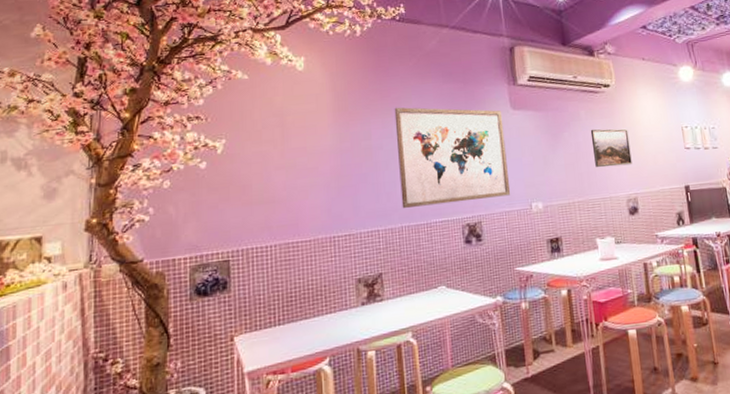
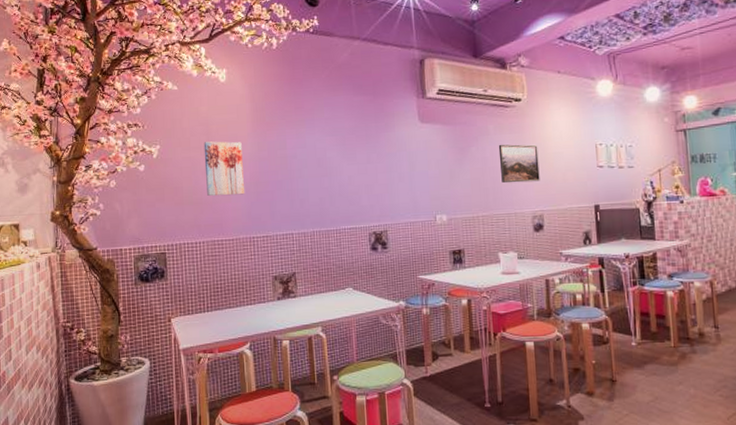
wall art: none [277,133,325,193] -> present [203,141,245,196]
wall art: present [394,107,511,208] -> none [307,118,416,214]

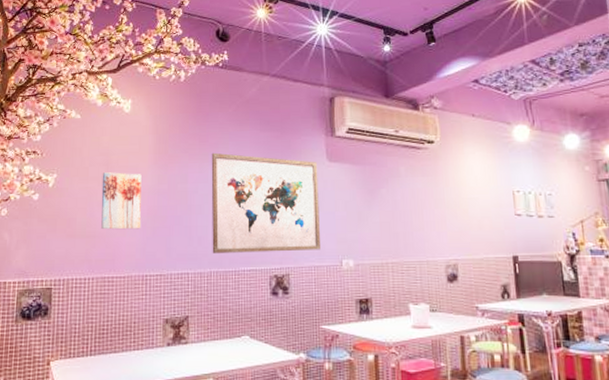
wall art: none [307,118,416,214] -> present [211,152,322,253]
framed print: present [498,144,540,183] -> none [409,187,454,229]

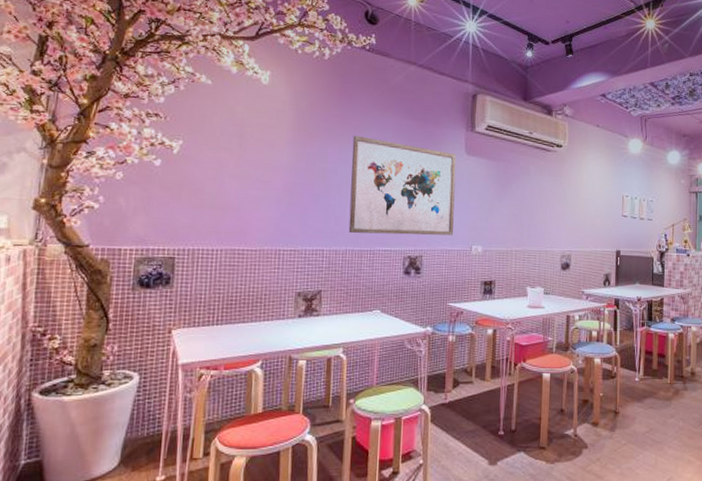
wall art: present [101,172,142,230] -> none [232,144,279,204]

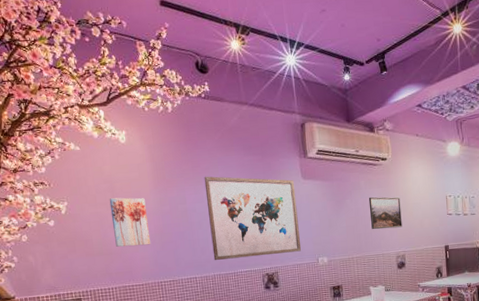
wall art: none [232,144,279,204] -> present [109,197,151,247]
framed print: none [536,185,573,224] -> present [368,197,402,230]

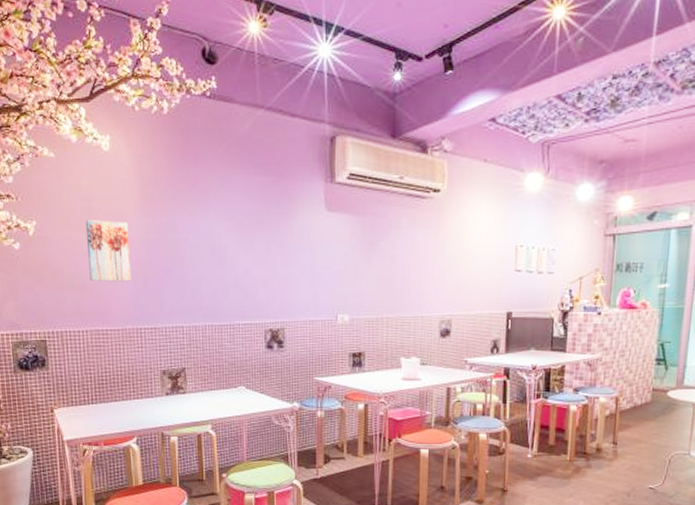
wall art: present [204,176,302,260] -> none [201,199,317,307]
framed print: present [368,197,402,230] -> none [410,240,453,284]

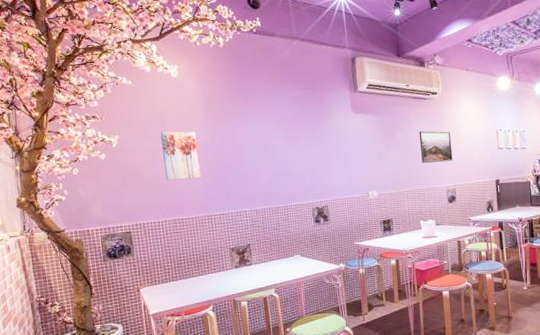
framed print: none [410,240,453,284] -> present [419,131,453,164]

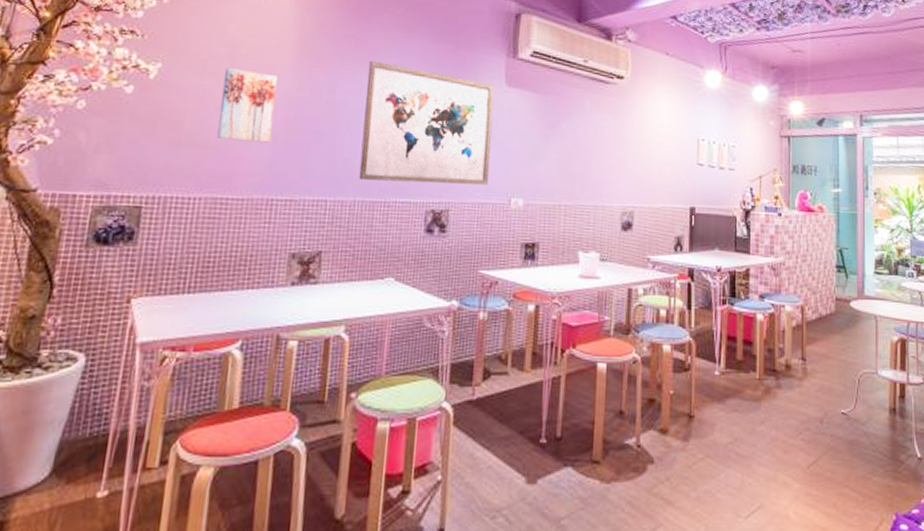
wall art: none [254,110,352,194] -> present [358,60,495,185]
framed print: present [419,131,453,164] -> none [592,124,636,173]

